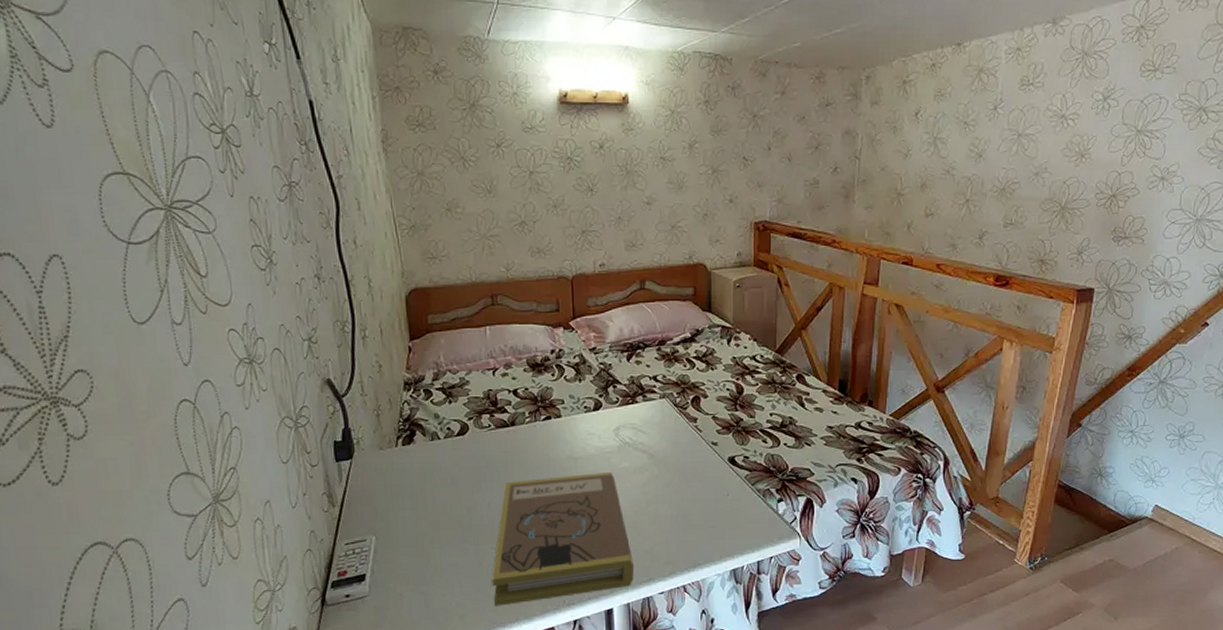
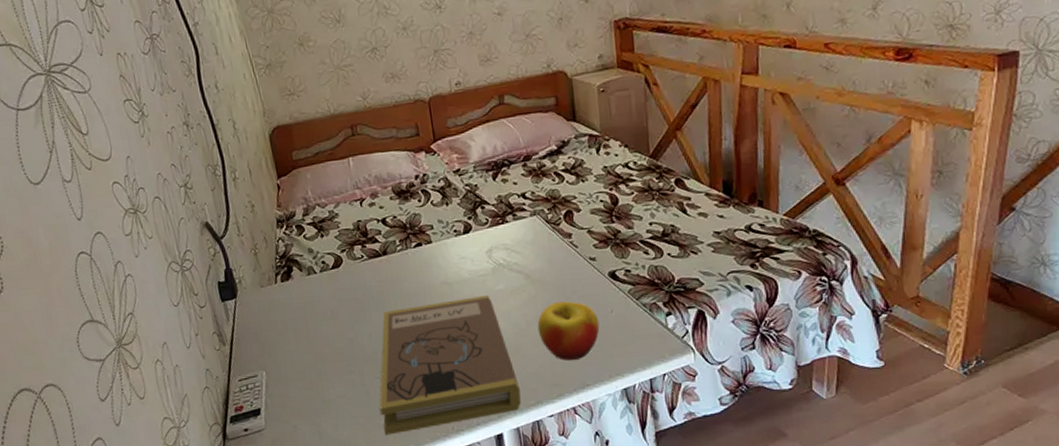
apple: none [656,483,715,541] -> present [537,301,600,361]

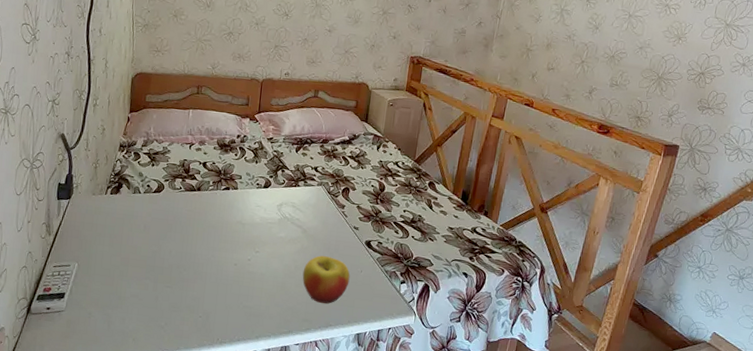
book: present [379,294,521,435] -> none [162,235,279,336]

